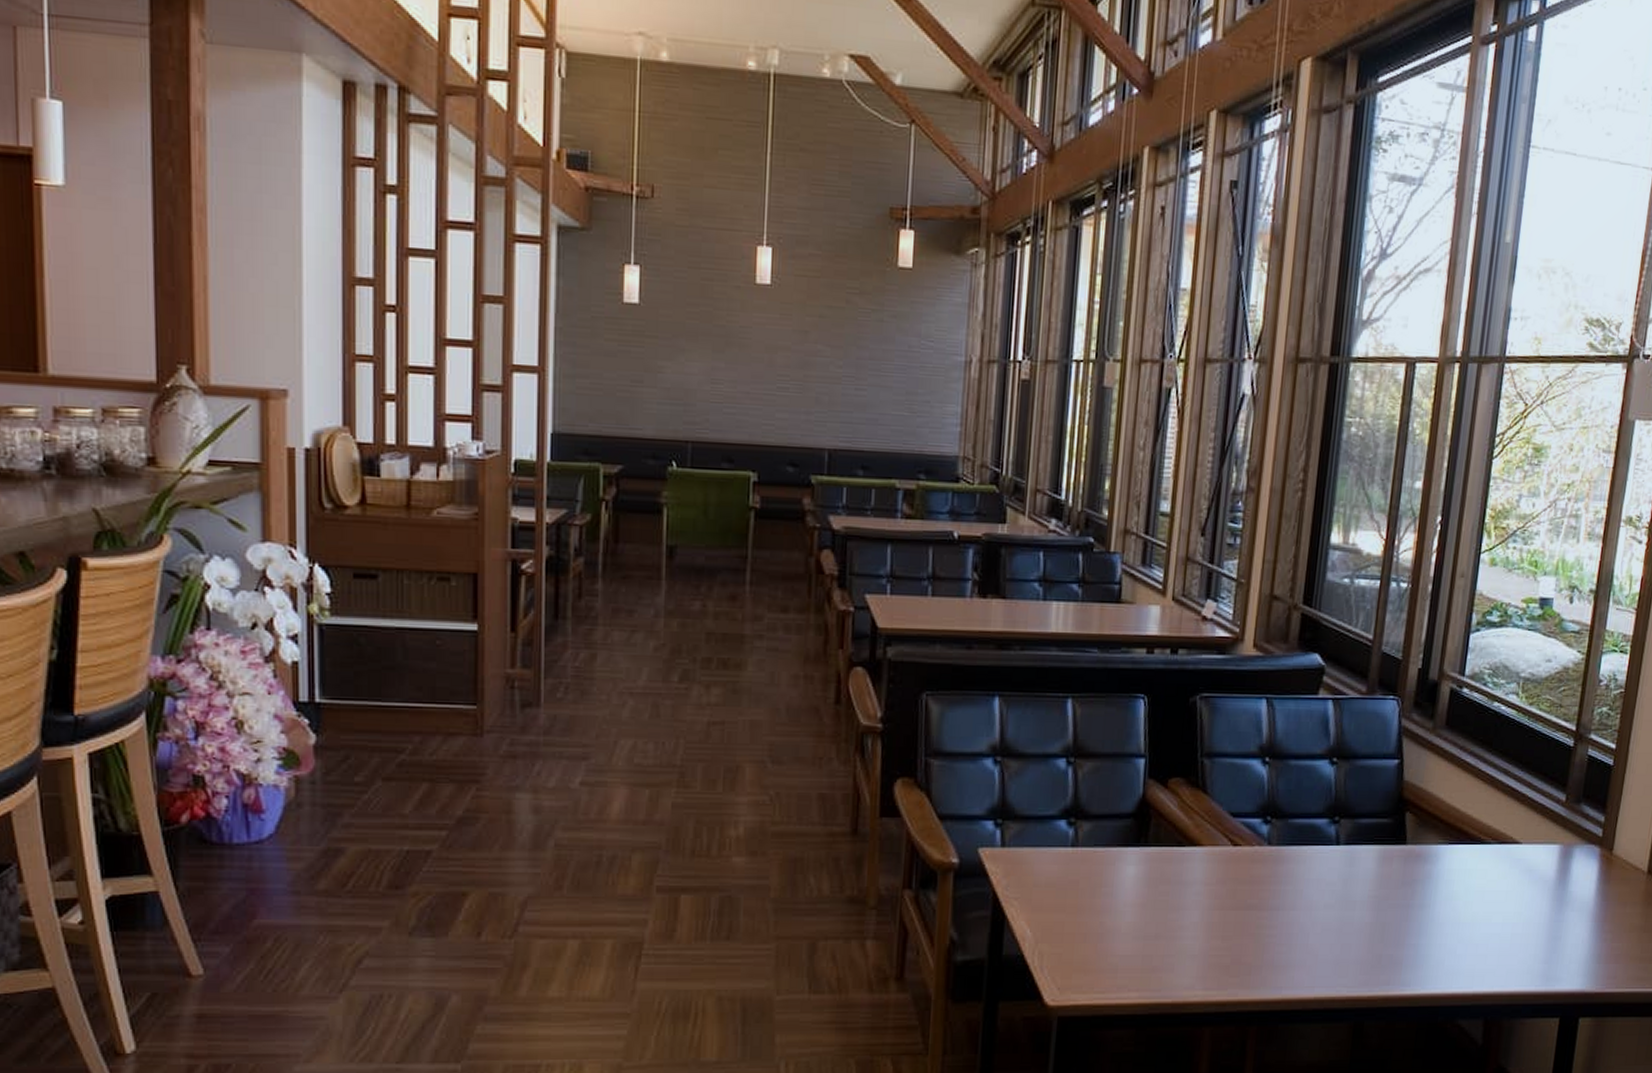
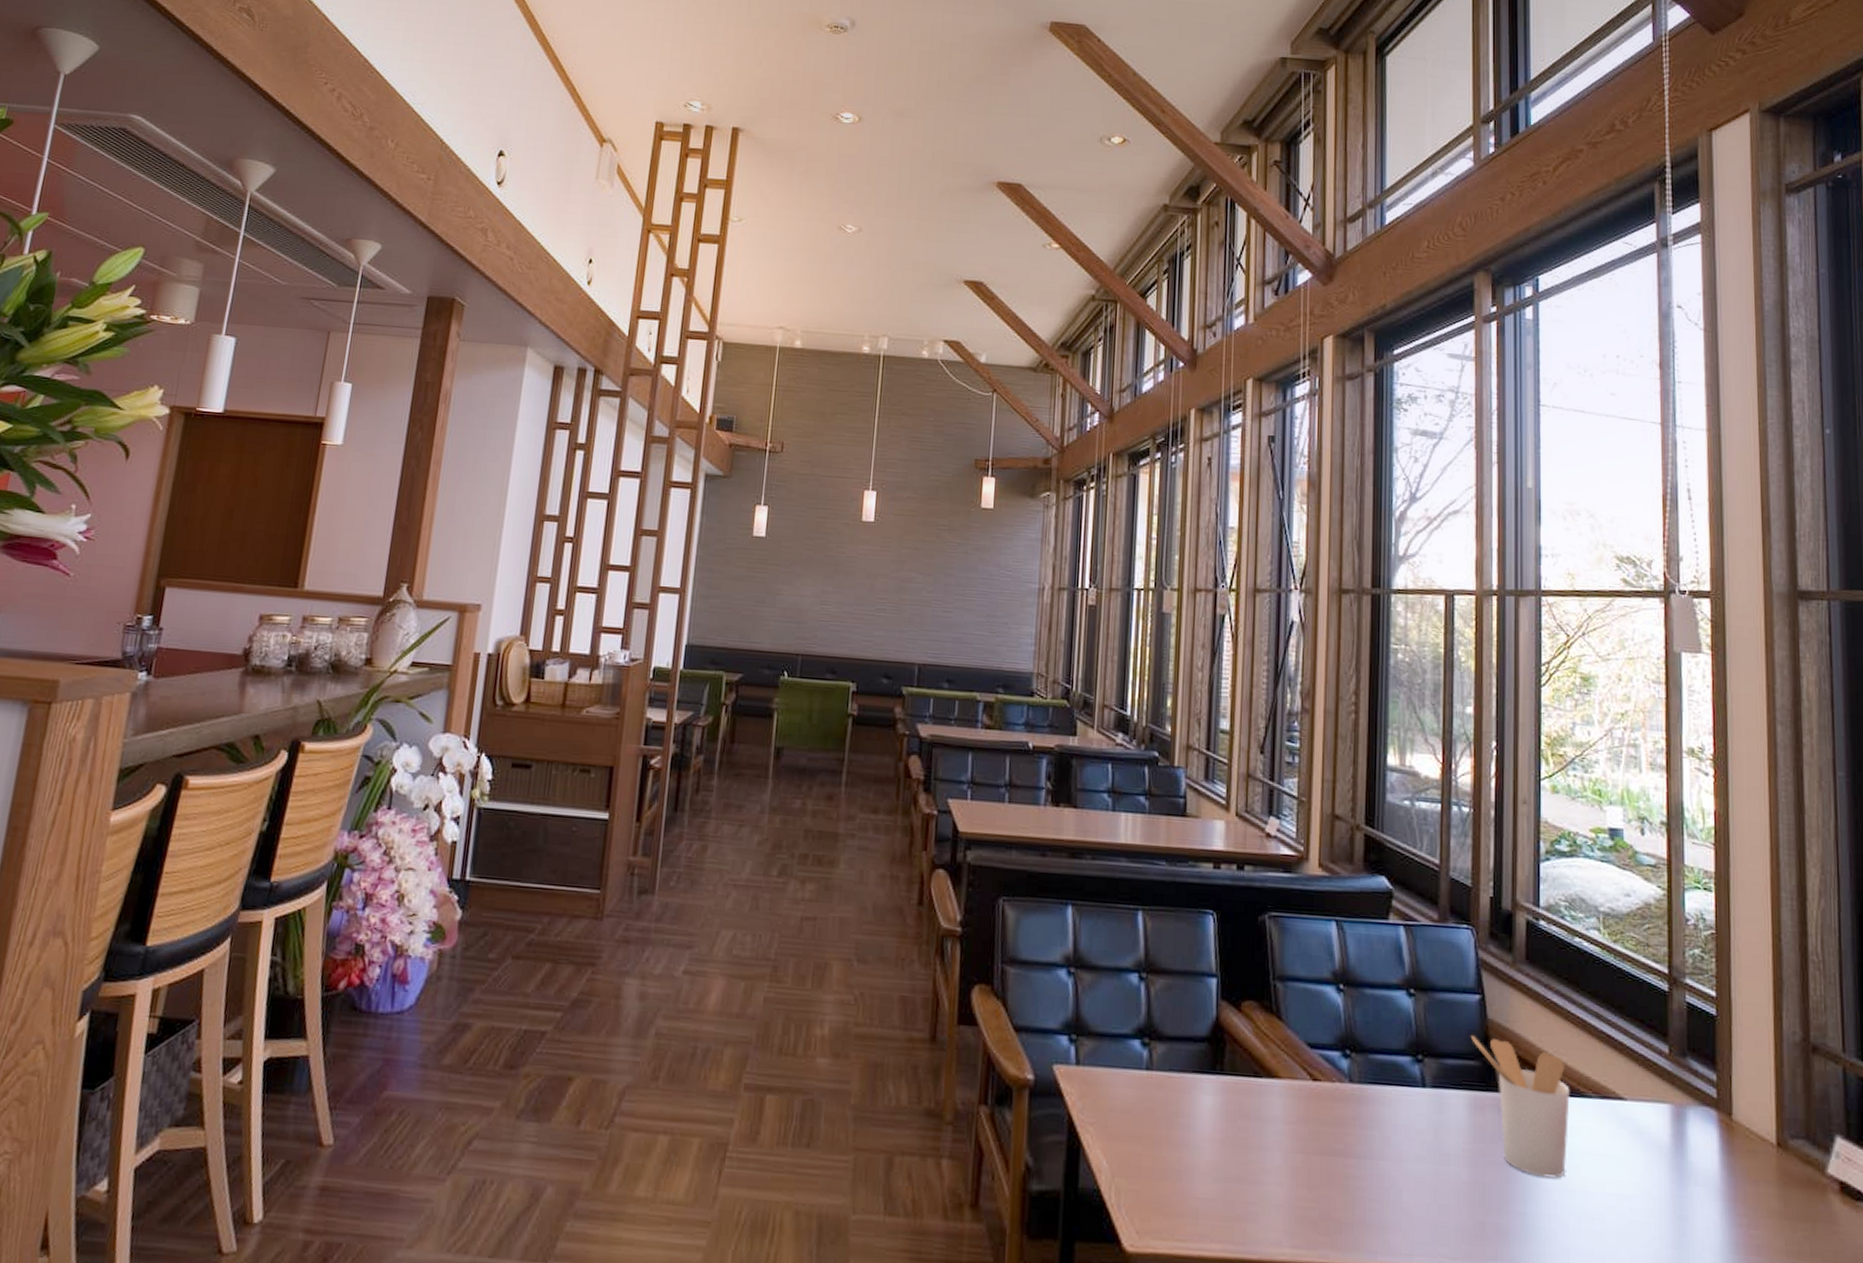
utensil holder: none [1386,797,1472,914] -> present [1471,1036,1570,1179]

